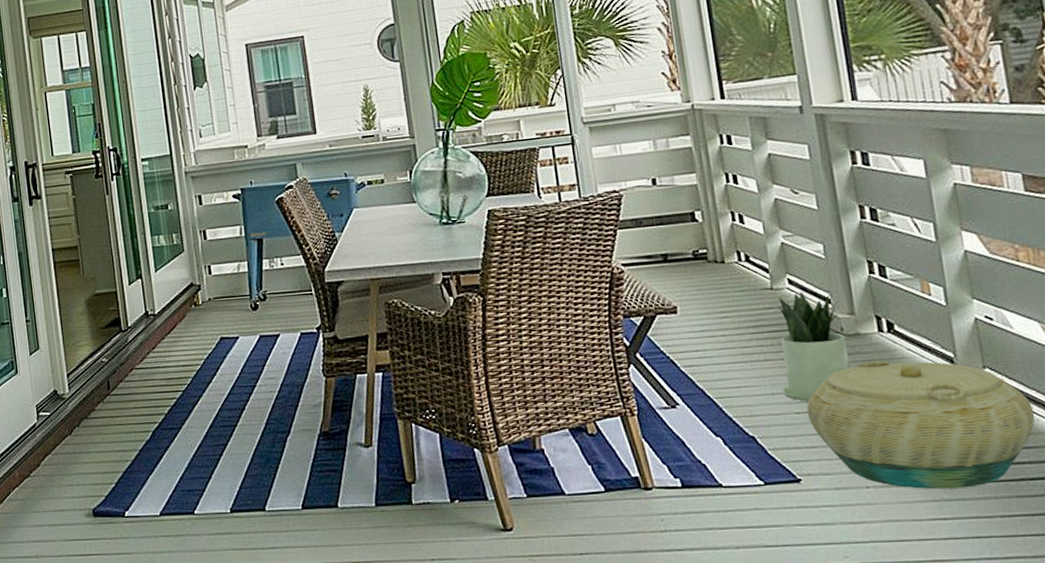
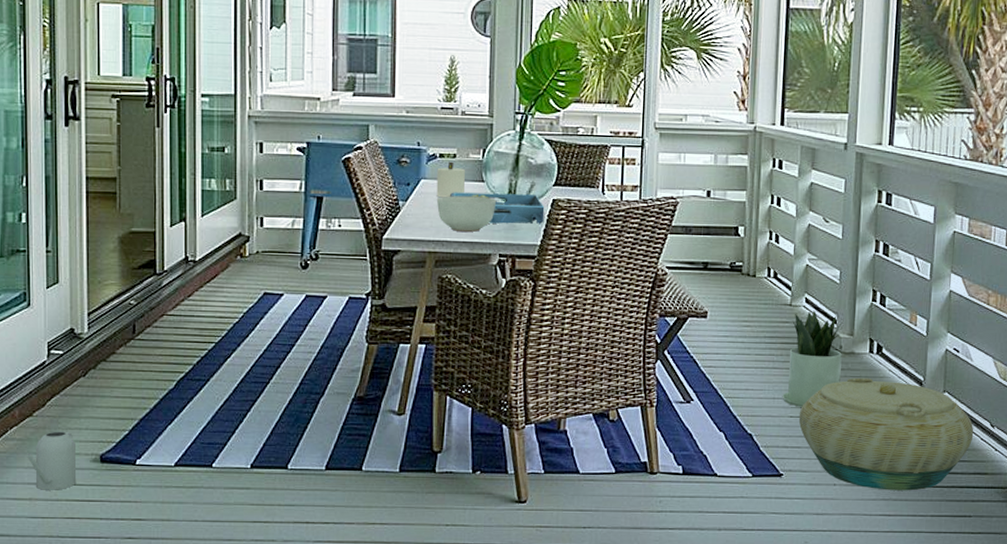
watering can: none [28,489,75,547] -> present [26,431,77,490]
candle: none [367,187,398,224] -> present [436,161,465,198]
bowl: none [371,217,432,255] -> present [436,195,497,232]
serving tray: none [383,208,483,243] -> present [449,192,545,225]

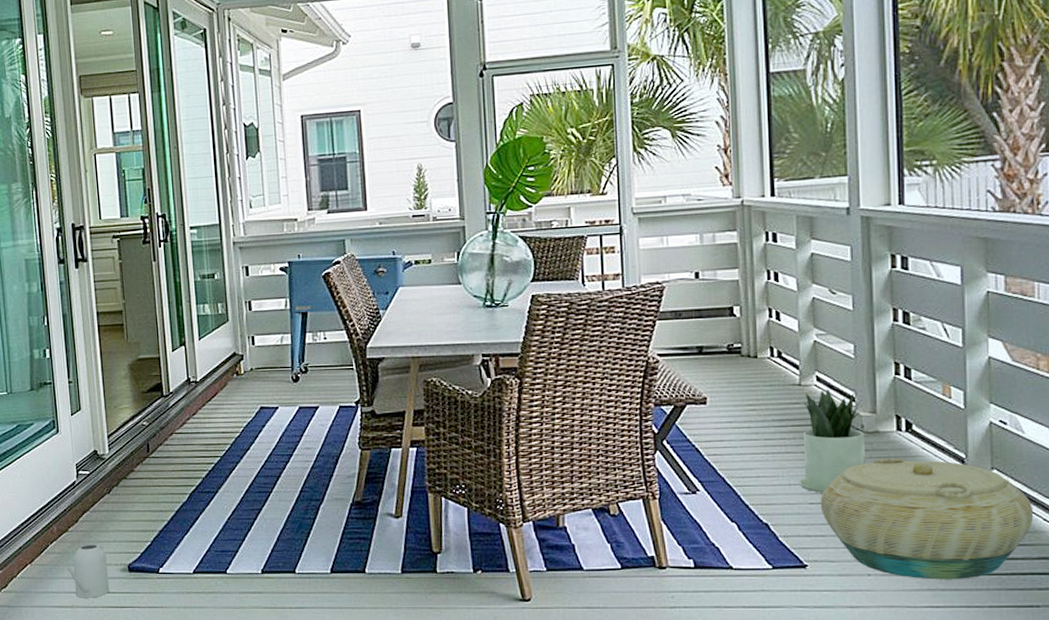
candle: present [436,161,465,198] -> none [413,267,442,304]
bowl: present [436,195,497,232] -> none [415,298,475,335]
serving tray: present [449,192,545,225] -> none [427,292,525,325]

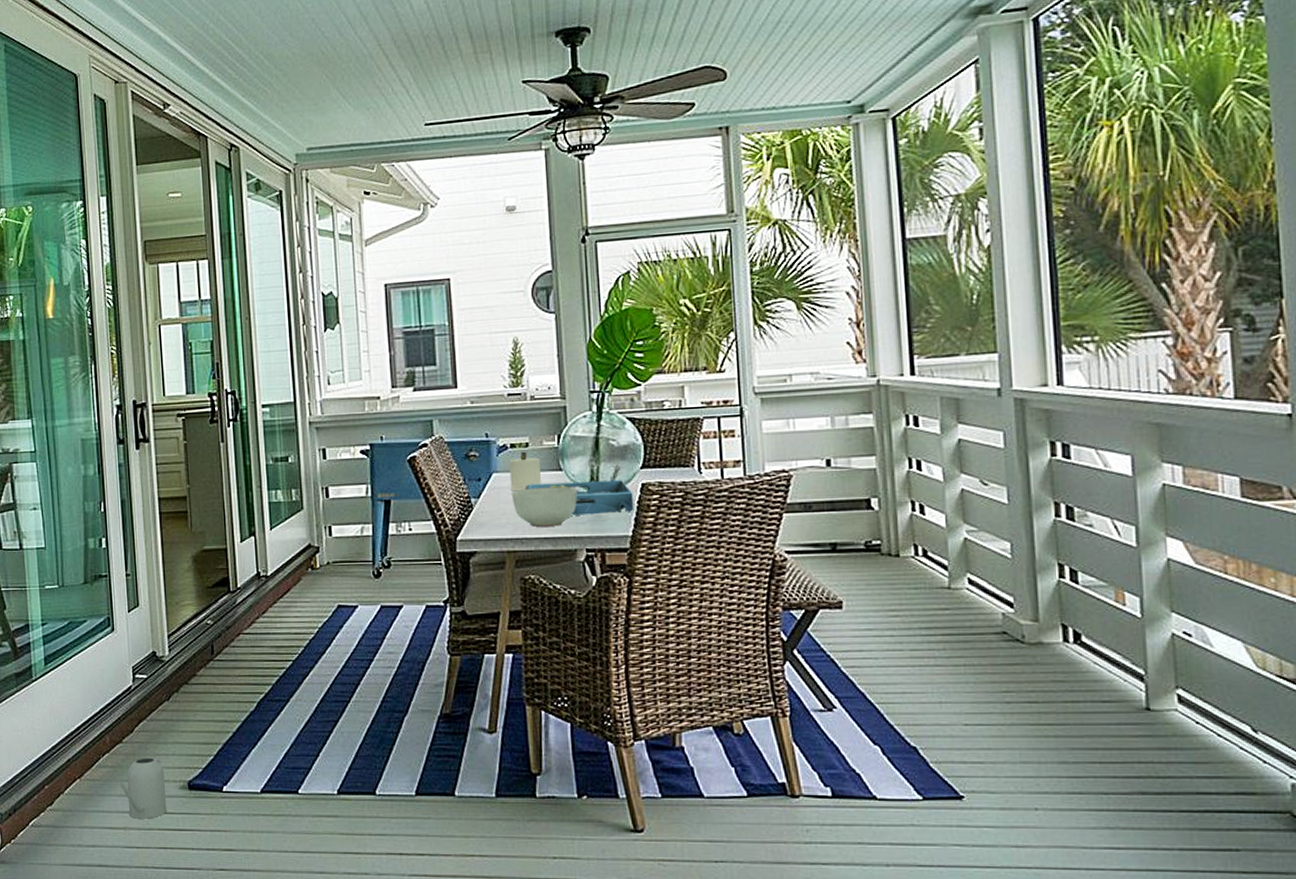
candle: none [413,267,442,304] -> present [509,451,541,492]
bowl: none [415,298,475,335] -> present [511,486,578,527]
serving tray: none [427,292,525,325] -> present [524,480,634,516]
planter: present [799,388,865,493] -> none [951,592,1028,713]
basket: present [820,457,1034,580] -> none [976,673,1228,817]

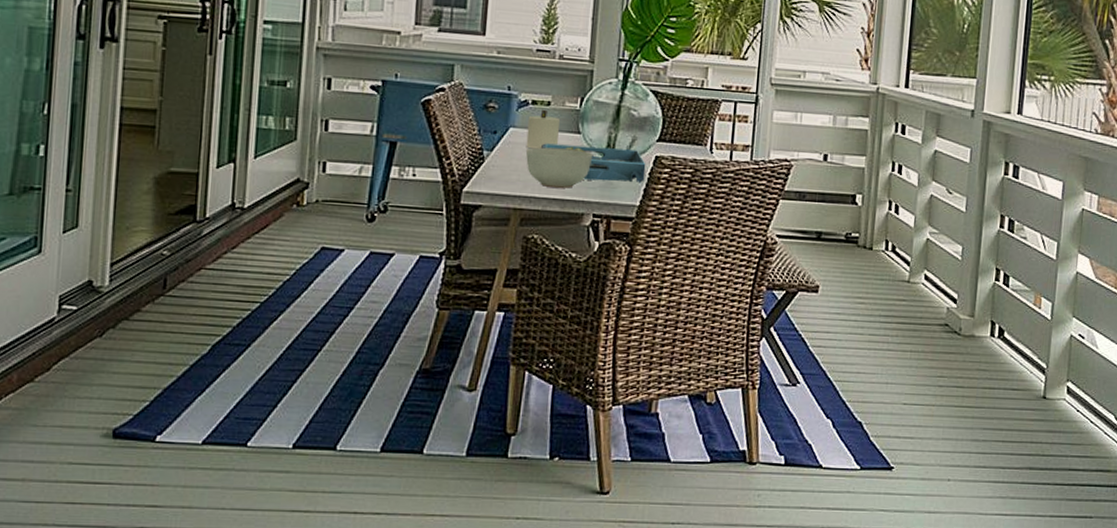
watering can: present [118,757,167,819] -> none [22,400,84,470]

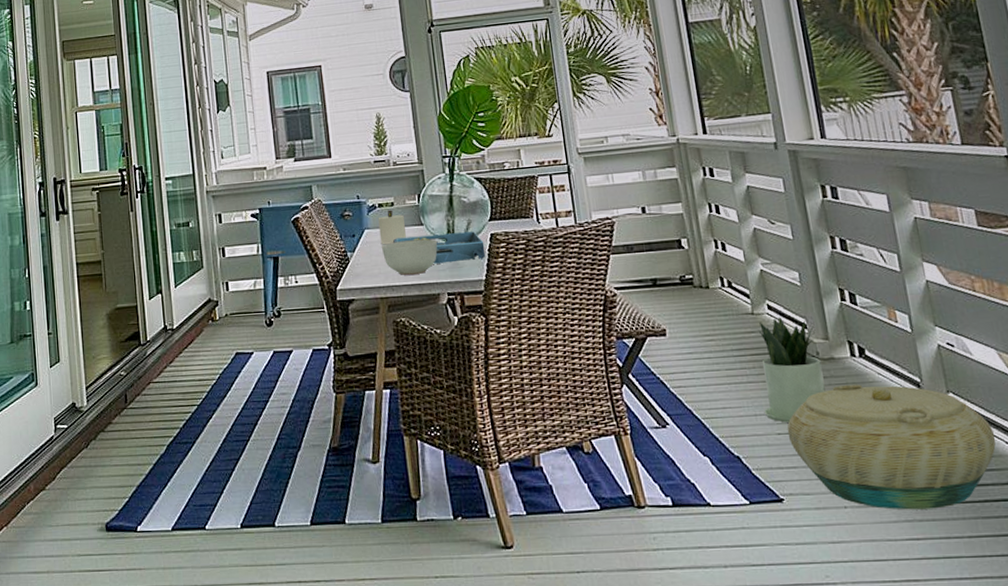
planter: none [895,288,965,394] -> present [758,316,826,423]
basket: none [912,362,1098,488] -> present [787,384,996,510]

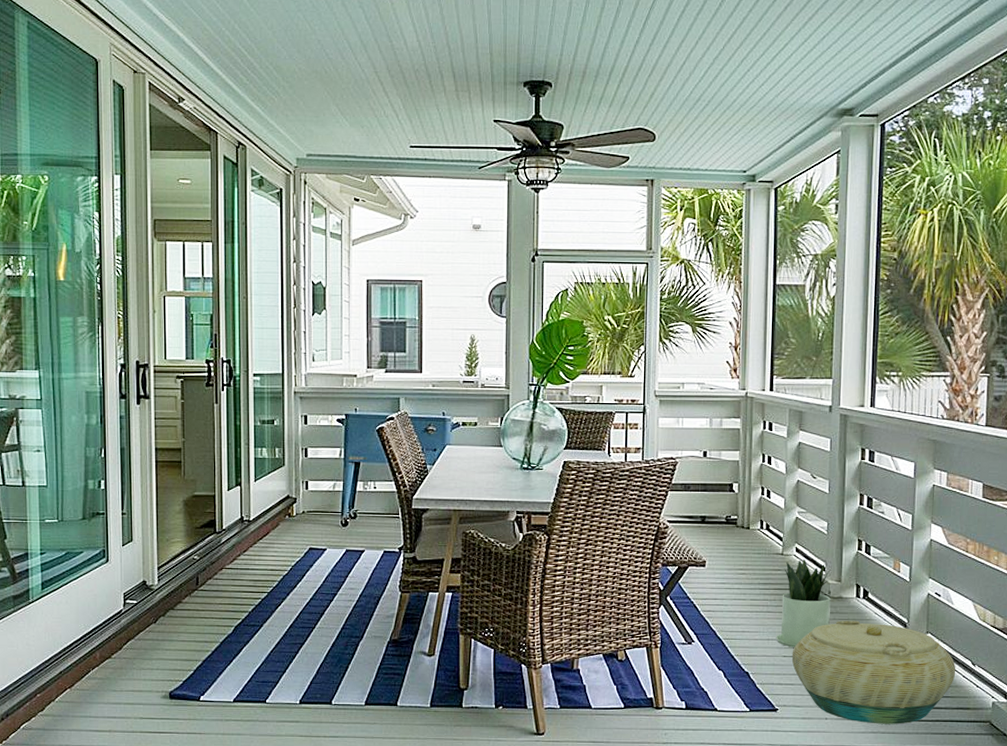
candle: present [378,209,406,245] -> none [460,429,485,462]
bowl: present [381,239,438,275] -> none [460,459,514,491]
serving tray: present [392,231,486,264] -> none [471,456,557,485]

